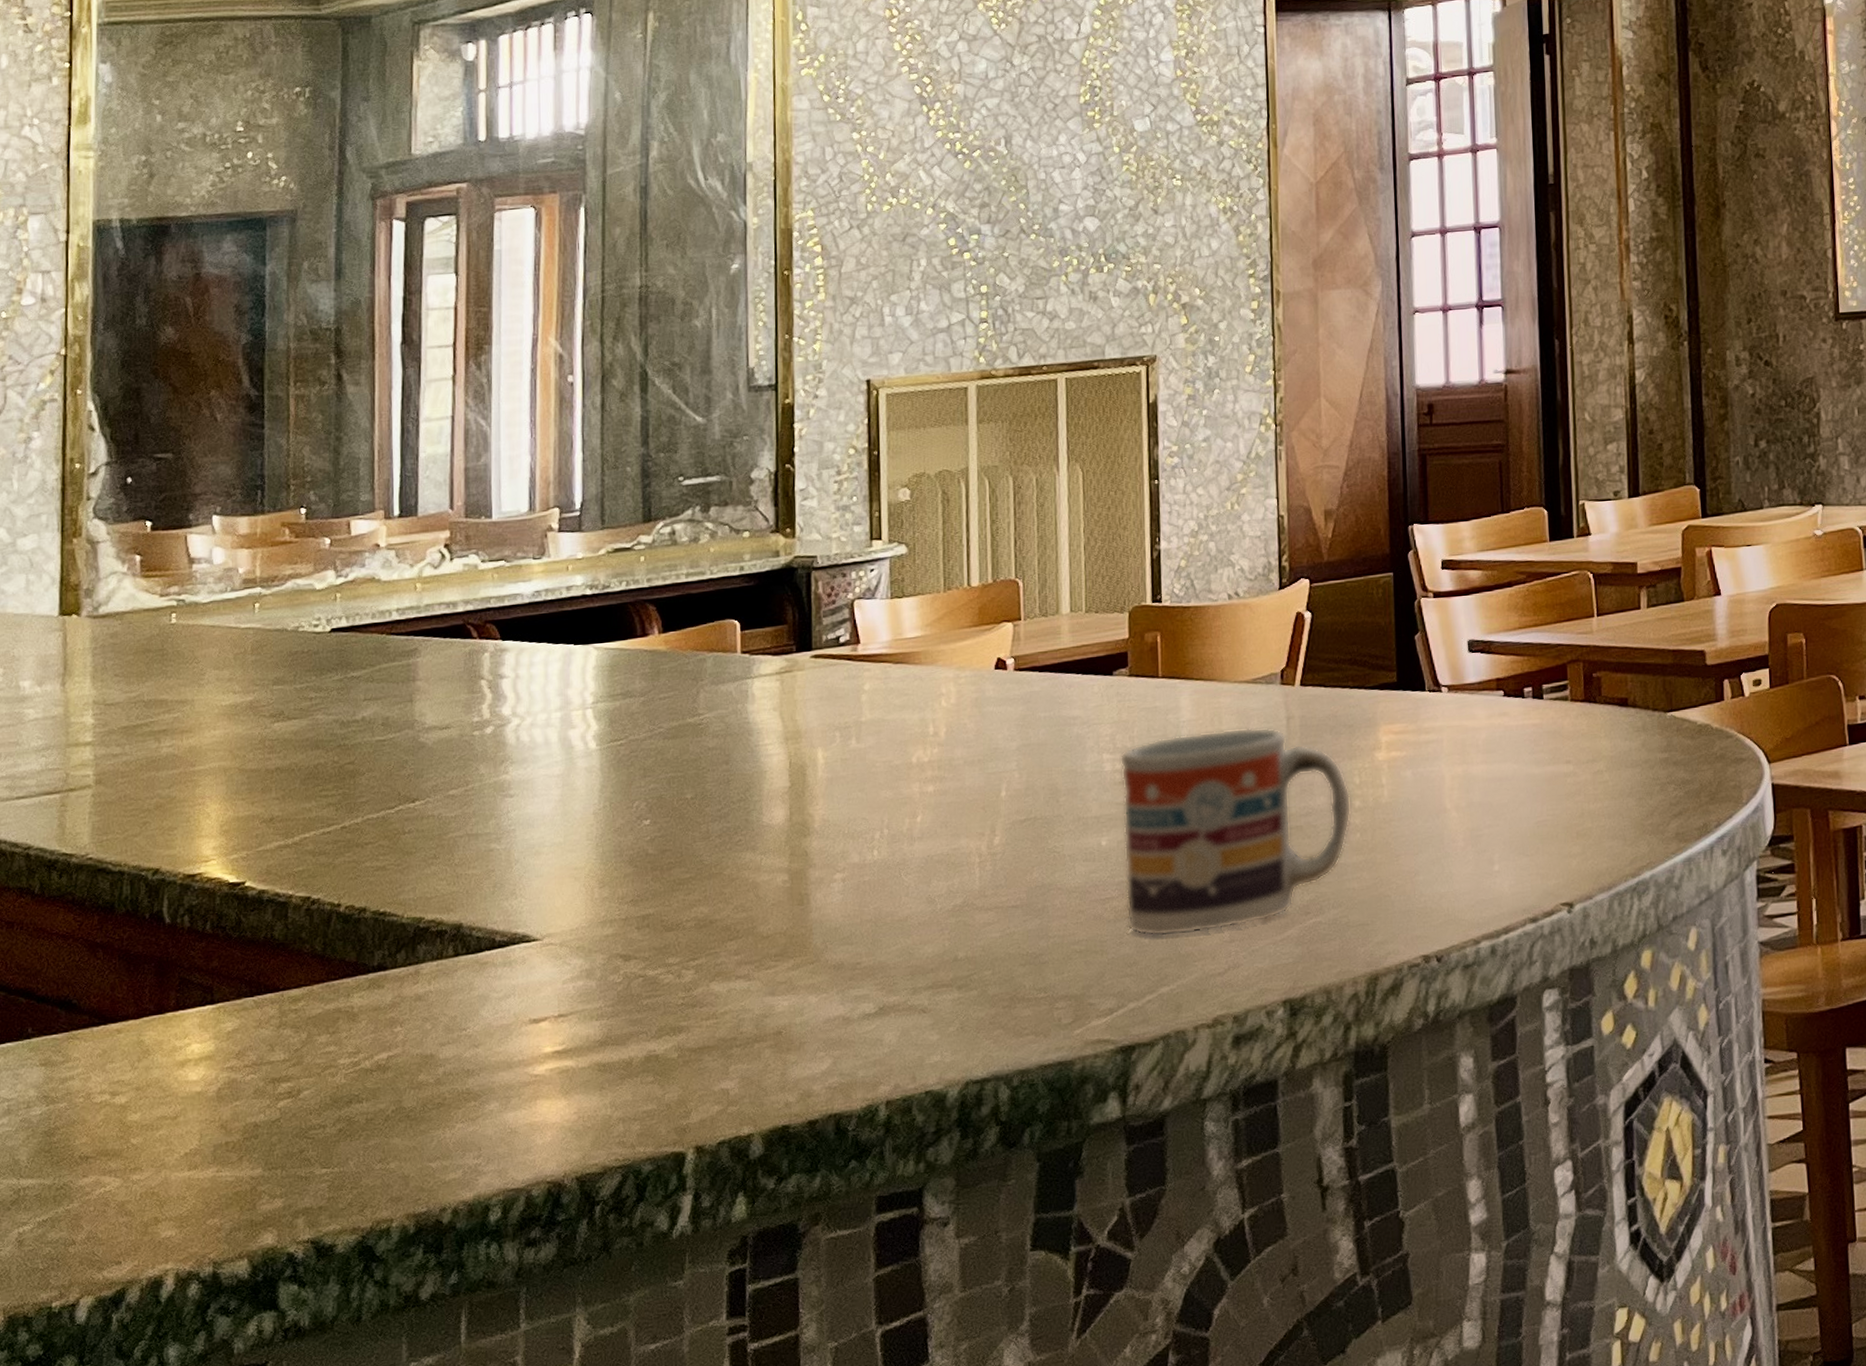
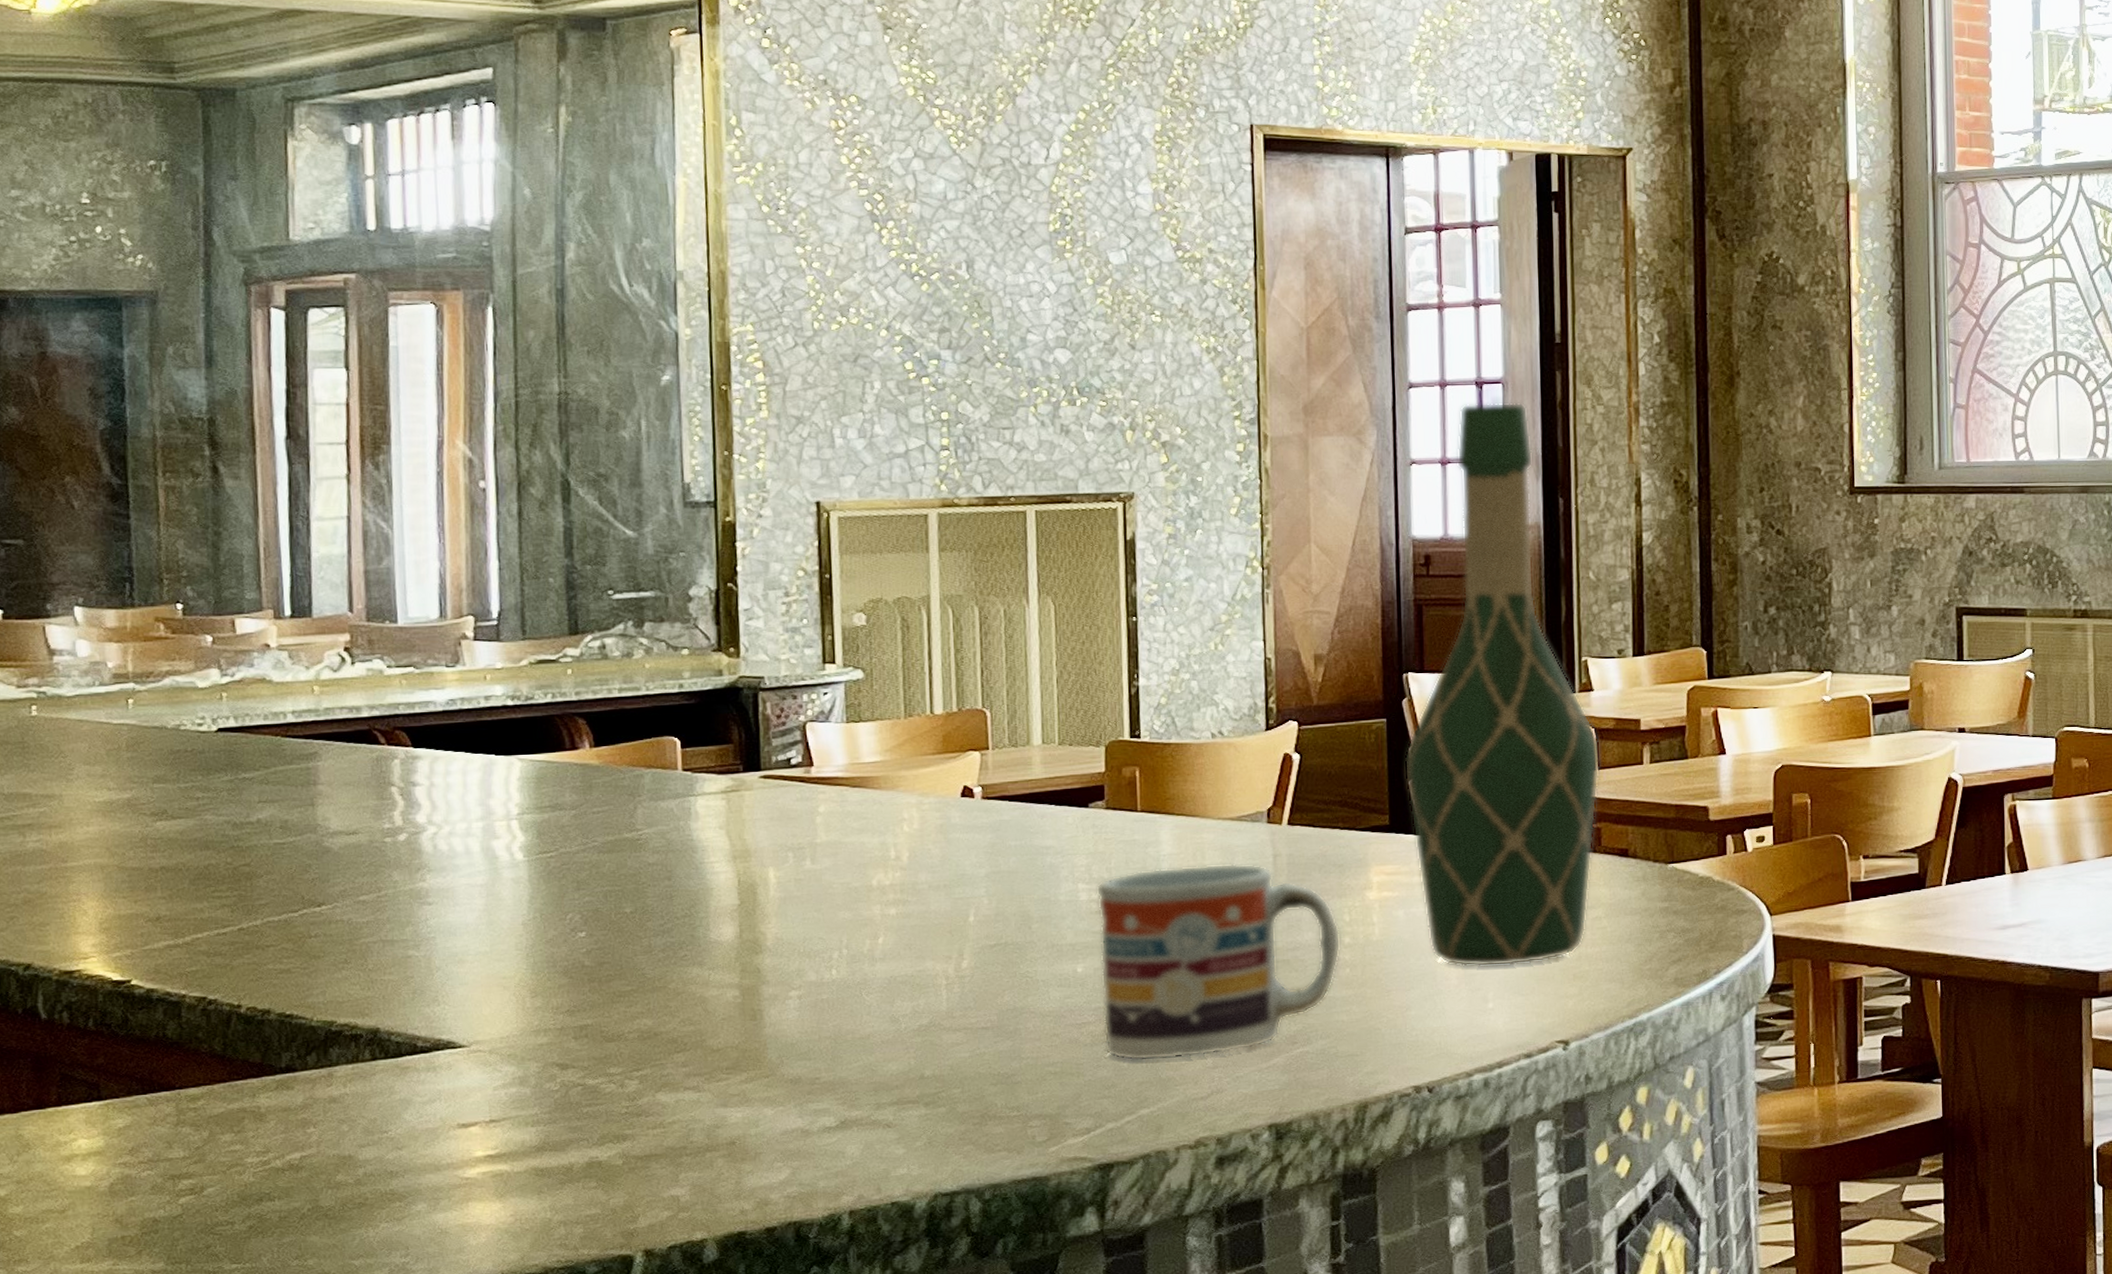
wine bottle: none [1410,245,1599,828] -> present [1404,402,1601,967]

